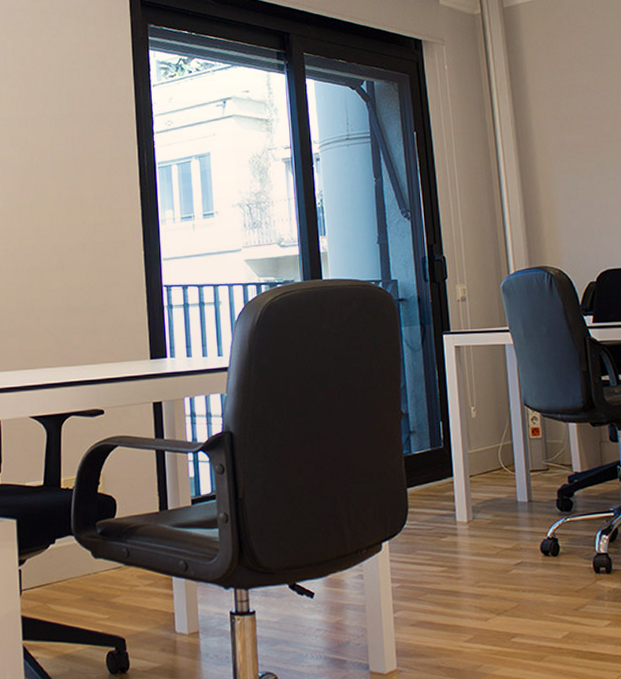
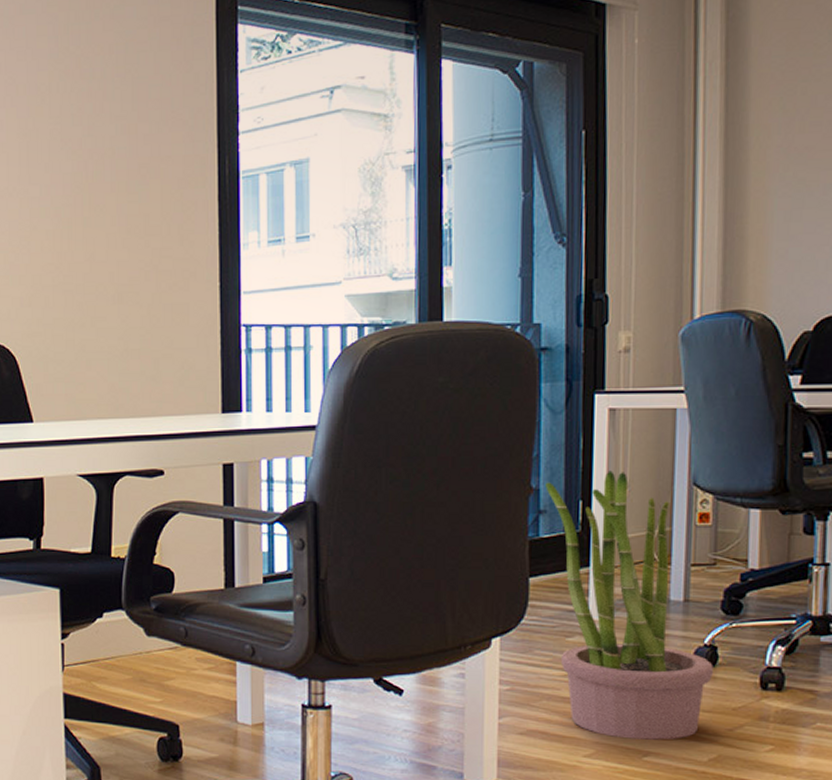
potted plant: none [413,396,558,623] -> present [546,470,714,740]

